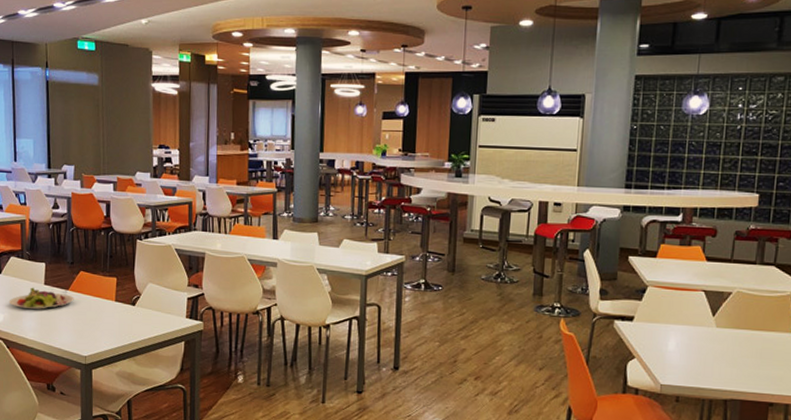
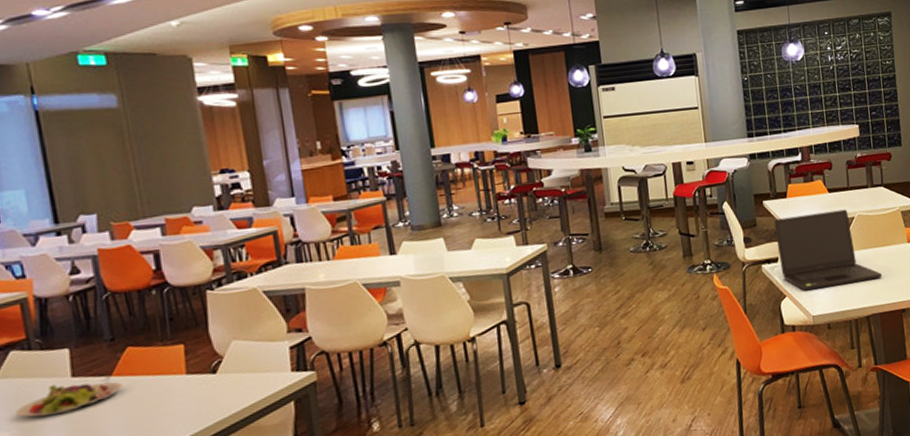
laptop: none [634,277,752,364] -> present [774,209,882,291]

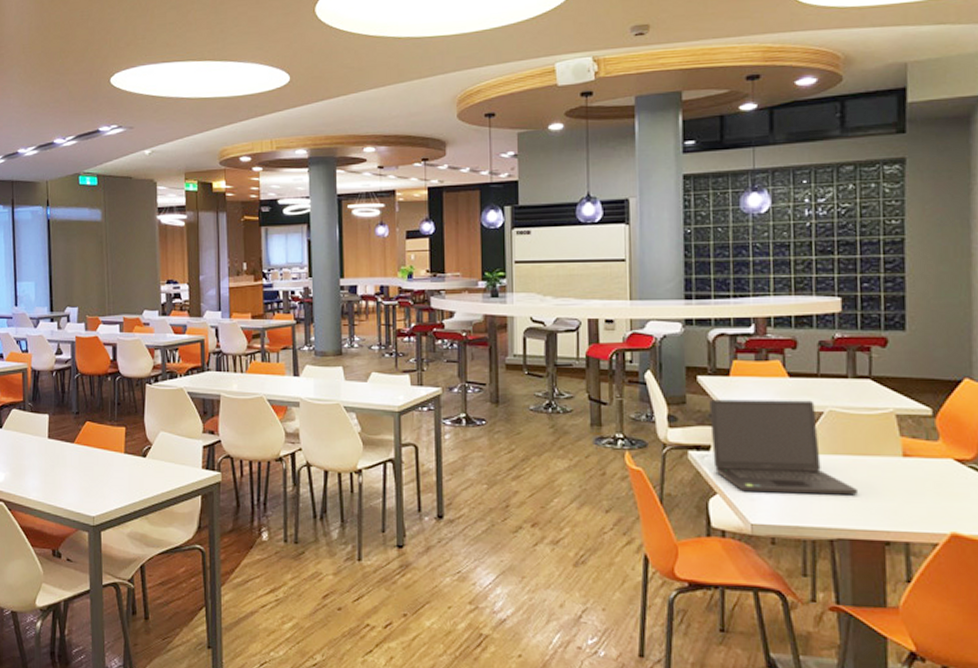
salad plate: present [15,381,123,418] -> none [10,441,80,467]

